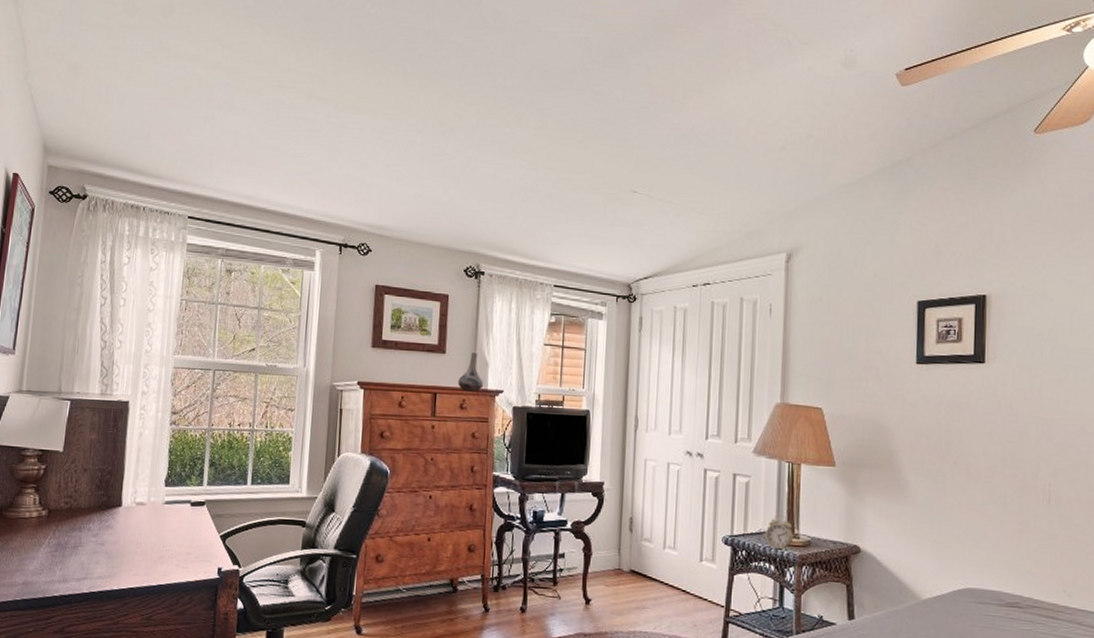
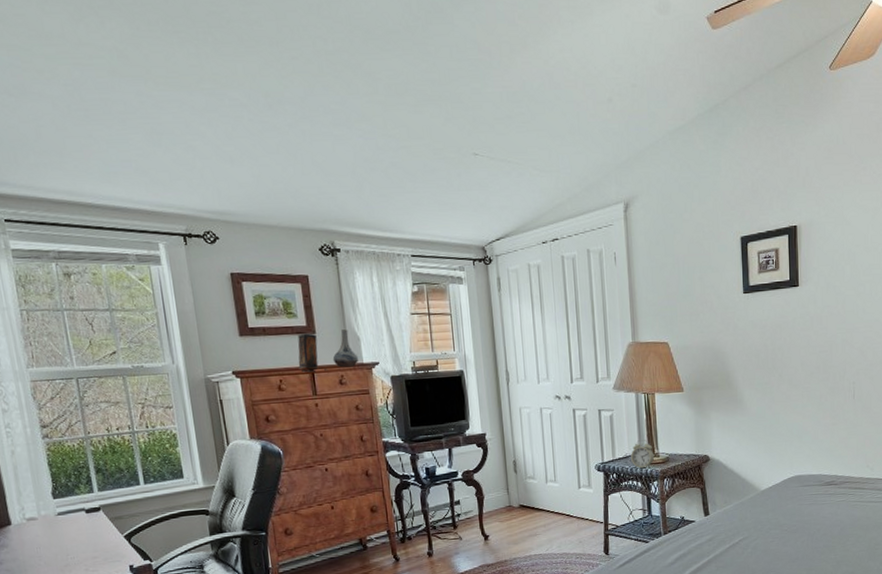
decorative box: none [422,352,450,392] -> present [297,333,327,373]

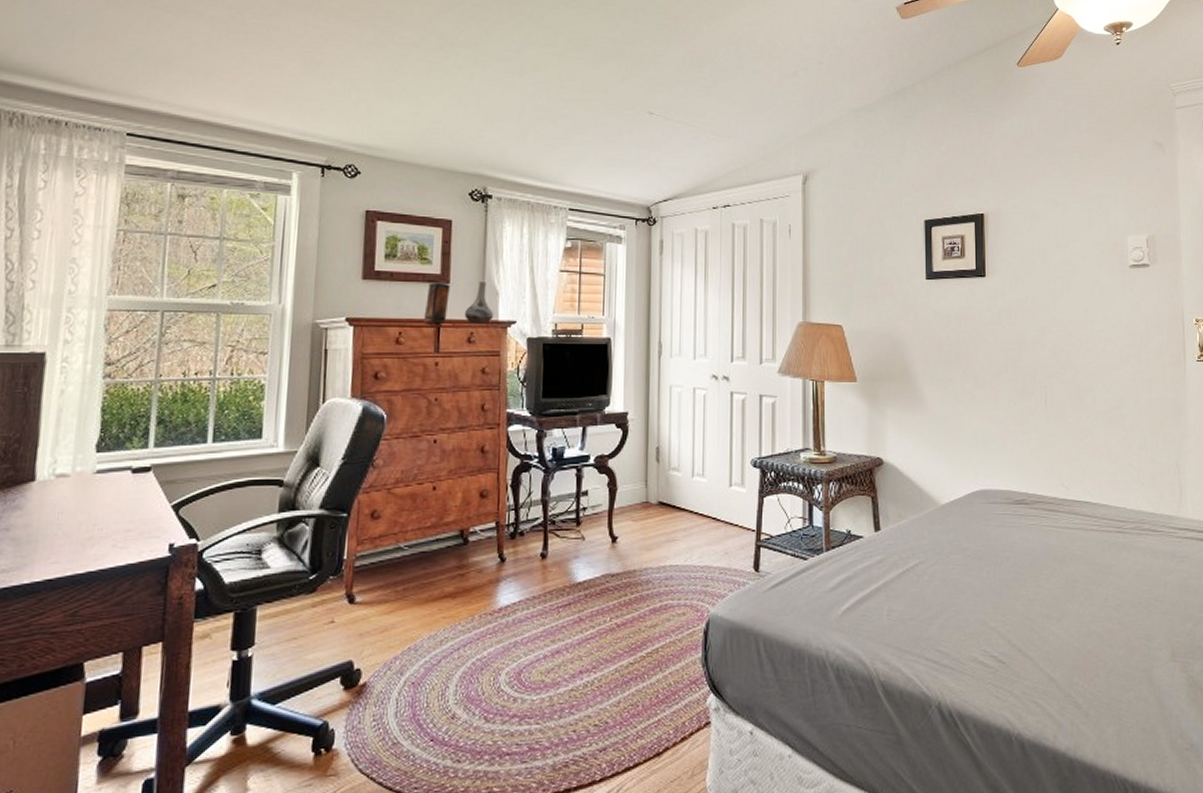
alarm clock: present [630,439,655,468] -> none [792,433,820,468]

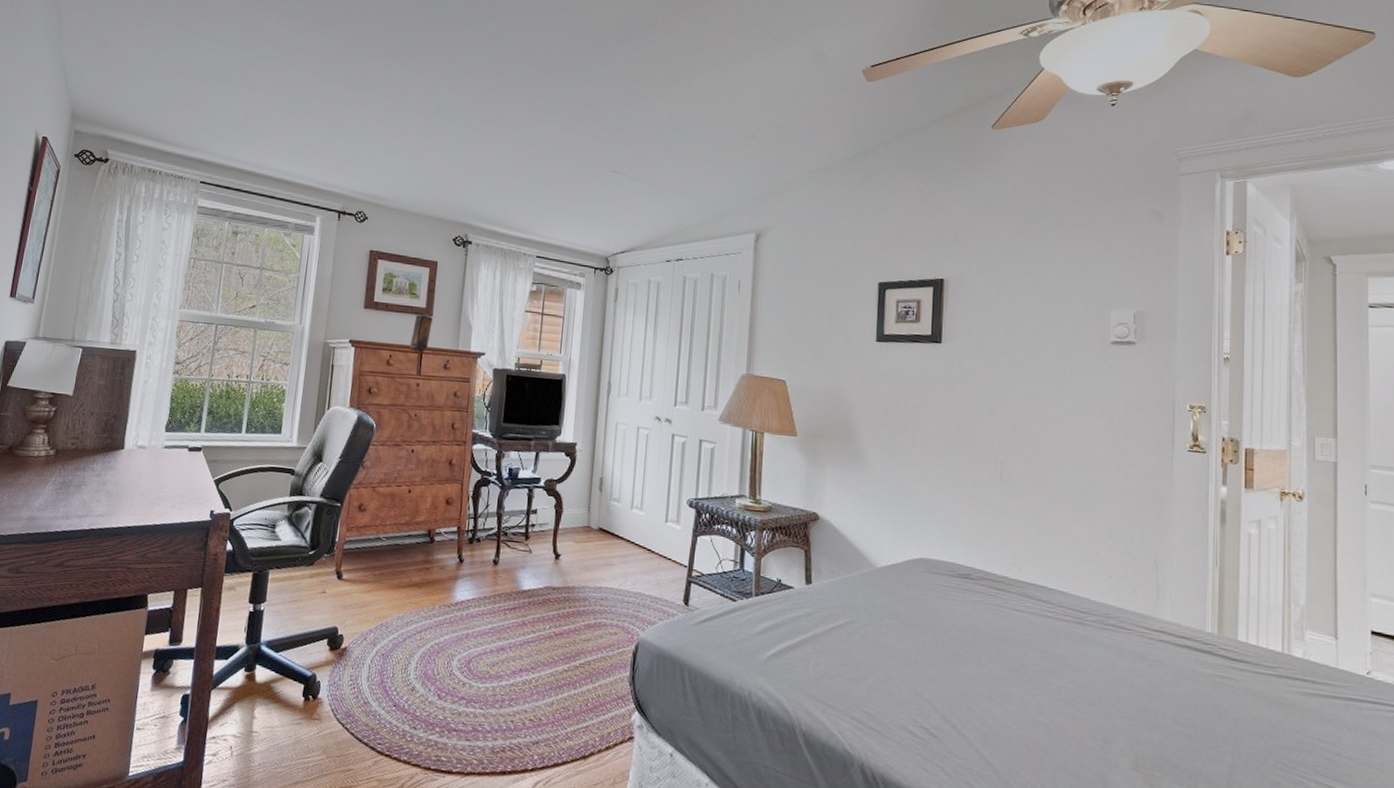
decorative vase: present [464,282,494,324] -> none [442,316,468,354]

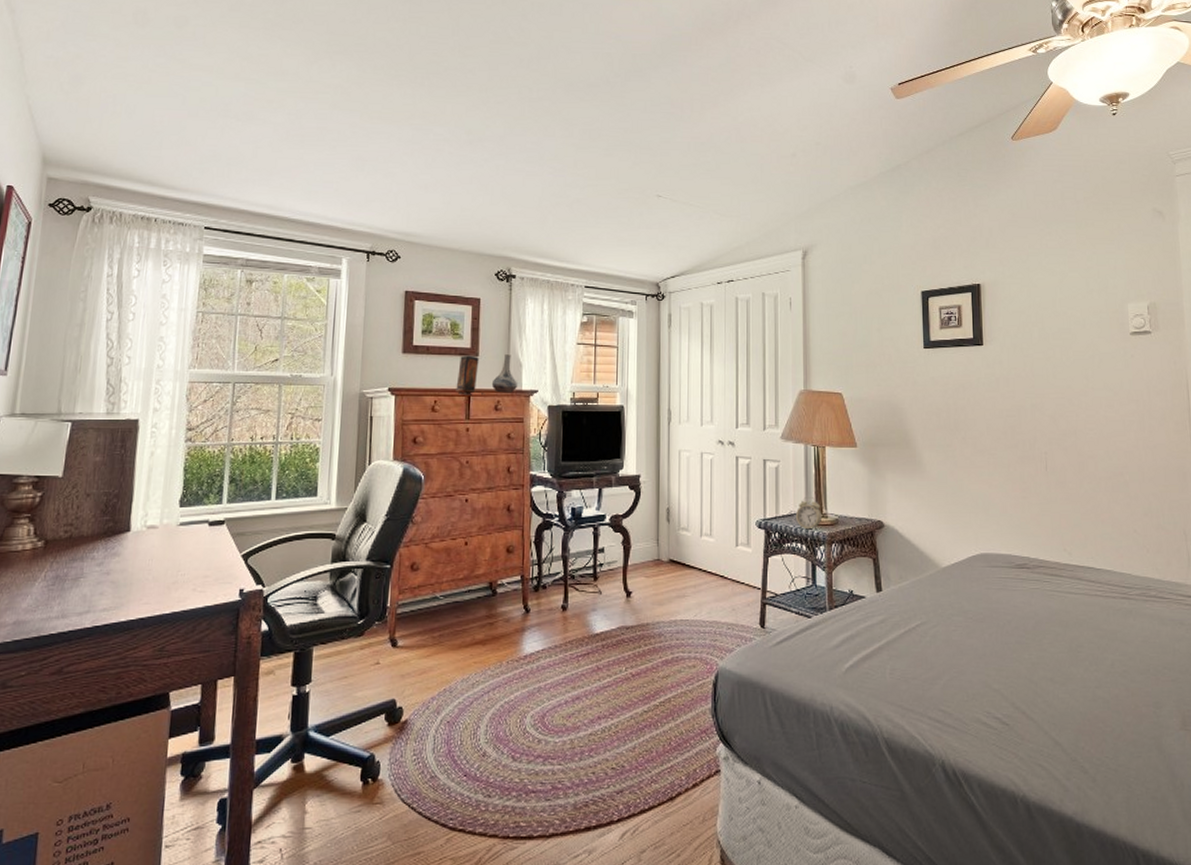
decorative vase: none [442,316,468,354] -> present [491,354,518,393]
alarm clock: none [727,480,756,515] -> present [795,496,823,530]

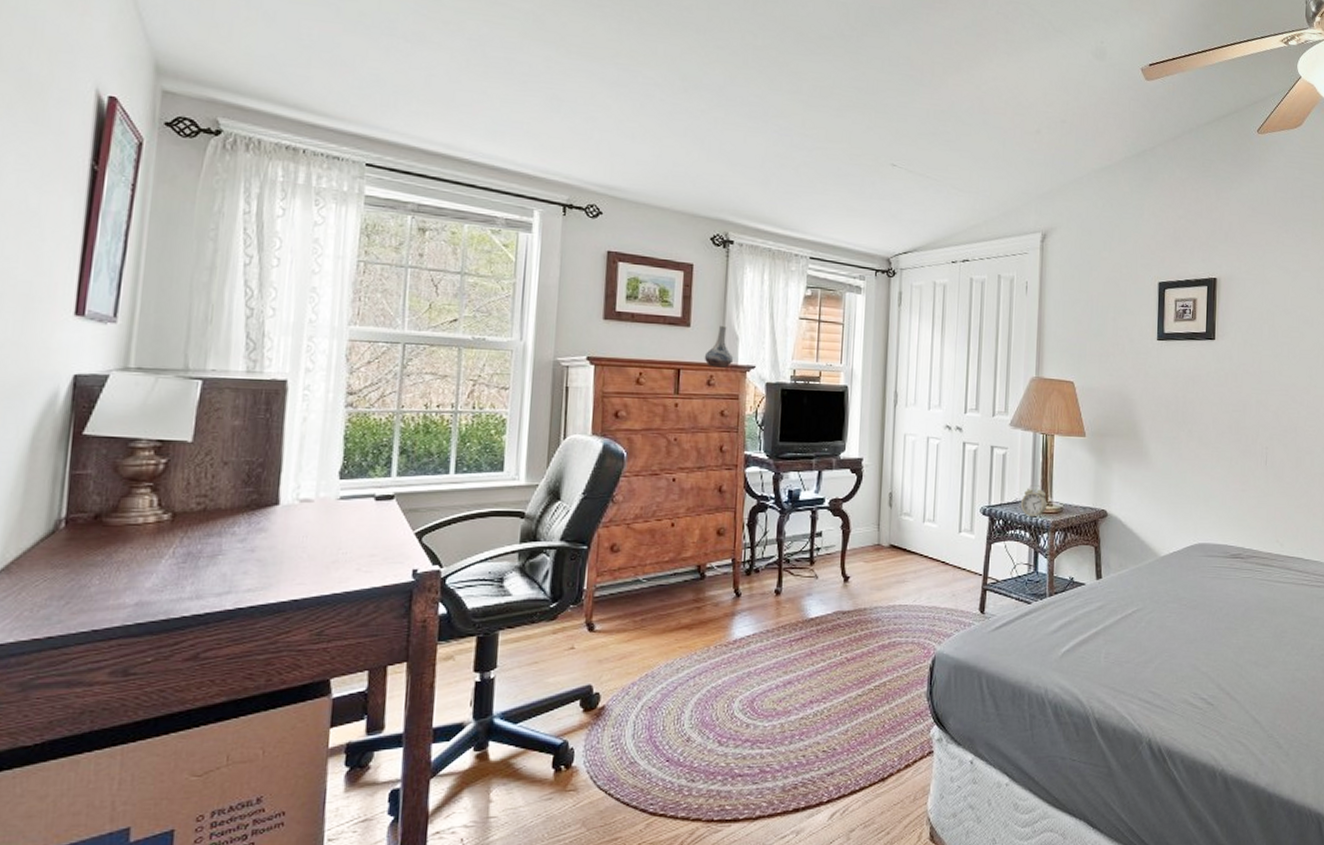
decorative box: present [456,355,484,395] -> none [664,325,696,368]

